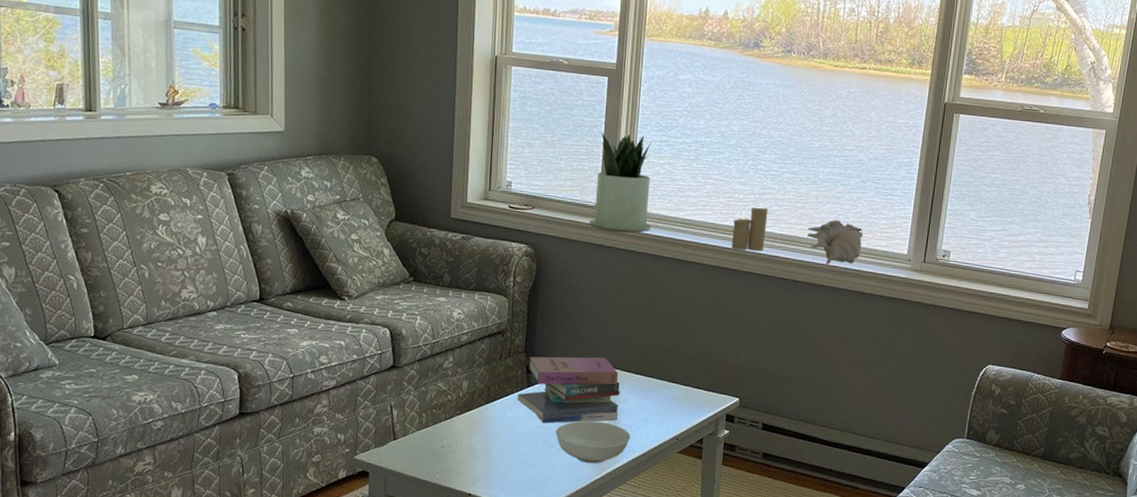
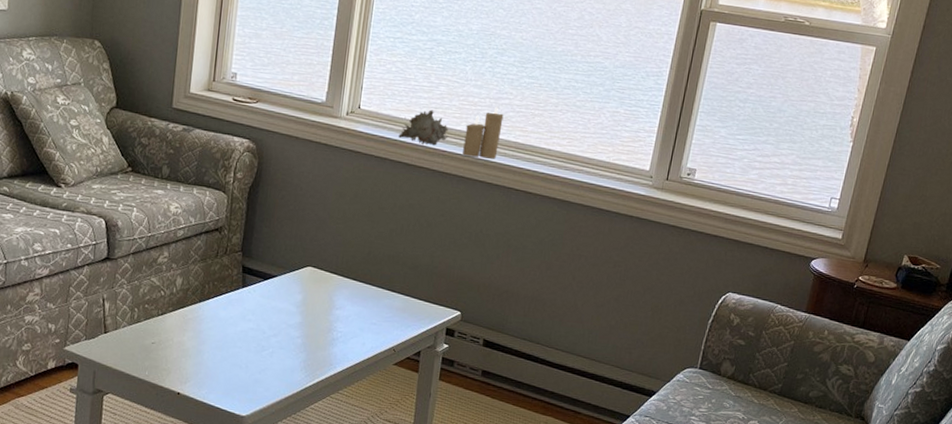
books: present [517,356,620,424] -> none [231,256,338,327]
bowl: present [555,420,631,463] -> none [268,325,346,370]
planter: present [588,132,652,234] -> none [313,25,385,134]
seashell: none [670,207,717,242] -> present [398,109,449,146]
seashell: present [806,220,864,265] -> none [542,130,604,178]

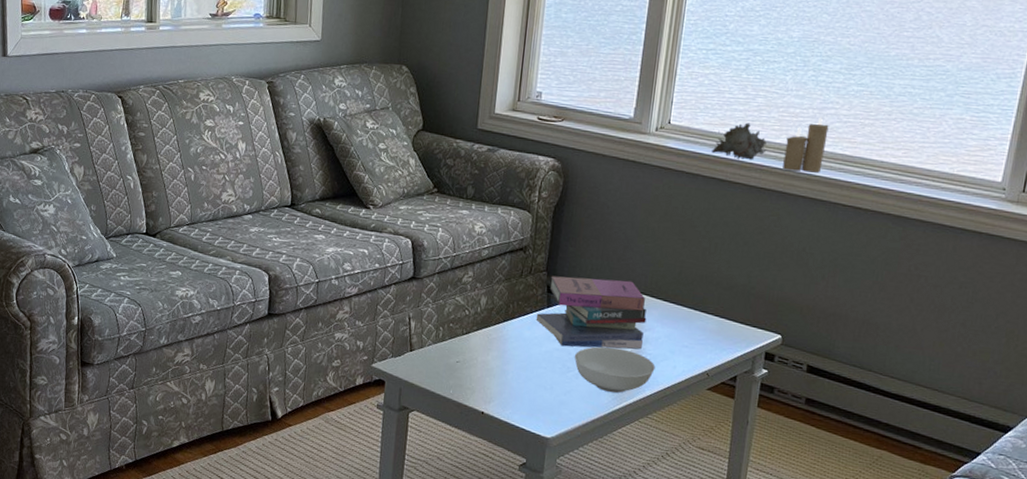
books: none [231,256,338,327] -> present [535,276,647,349]
bowl: none [268,325,346,370] -> present [574,346,655,393]

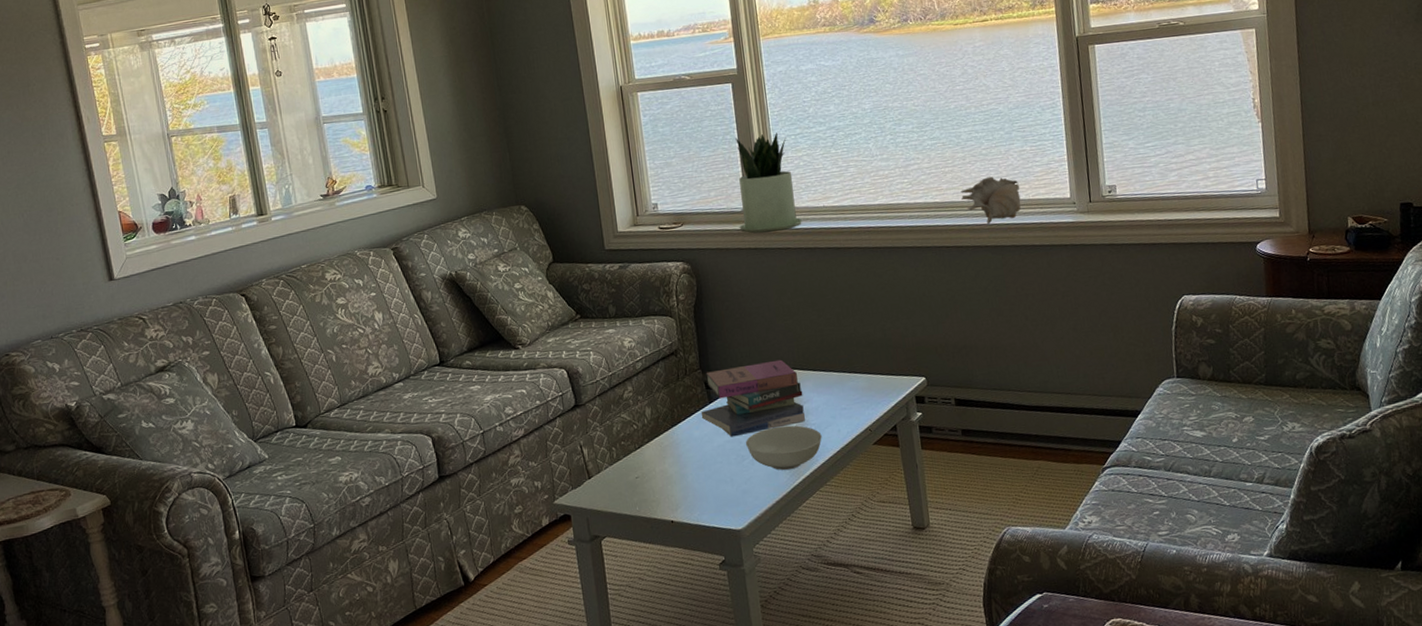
planter: none [621,40,697,150] -> present [735,133,803,234]
seashell: present [711,122,767,160] -> none [821,192,869,227]
candle: present [782,117,829,174] -> none [883,173,920,228]
seashell: none [873,139,946,192] -> present [960,176,1021,225]

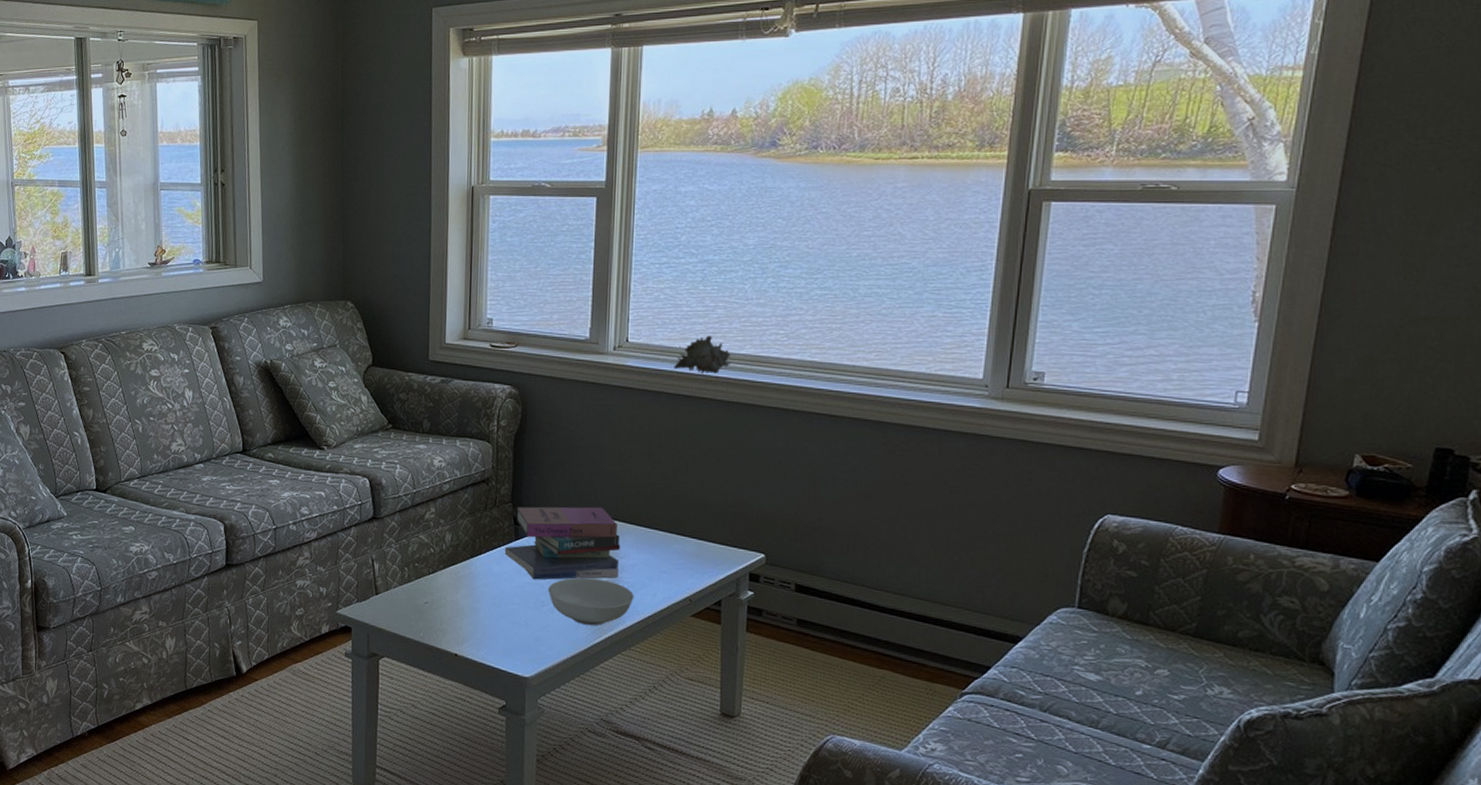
planter: present [735,133,803,234] -> none [578,258,653,369]
seashell: none [821,192,869,227] -> present [674,335,732,375]
seashell: present [960,176,1021,225] -> none [844,341,921,396]

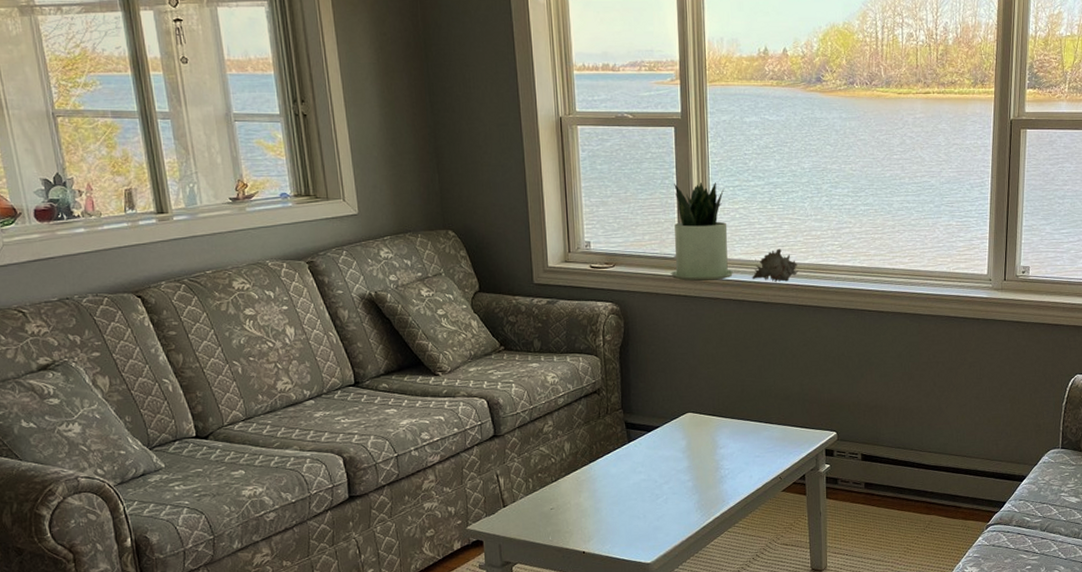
books: present [504,506,621,580] -> none [619,405,720,476]
bowl: present [547,577,634,625] -> none [660,468,734,510]
planter: none [578,258,653,369] -> present [670,182,734,282]

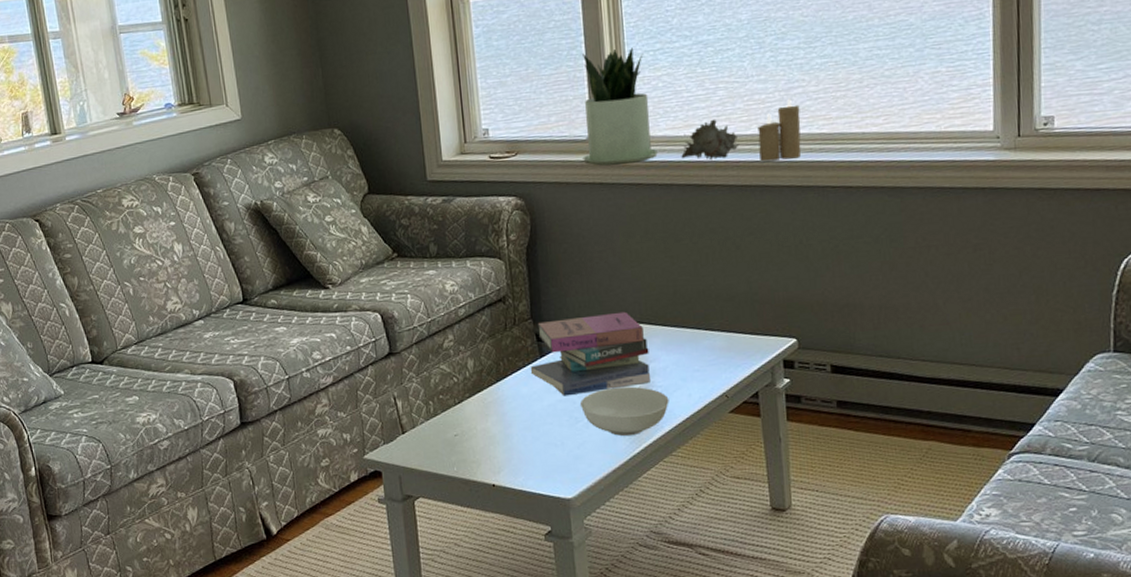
books: none [619,405,720,476] -> present [530,311,650,396]
bowl: none [660,468,734,510] -> present [579,386,669,436]
candle: none [813,236,847,288] -> present [757,98,802,163]

